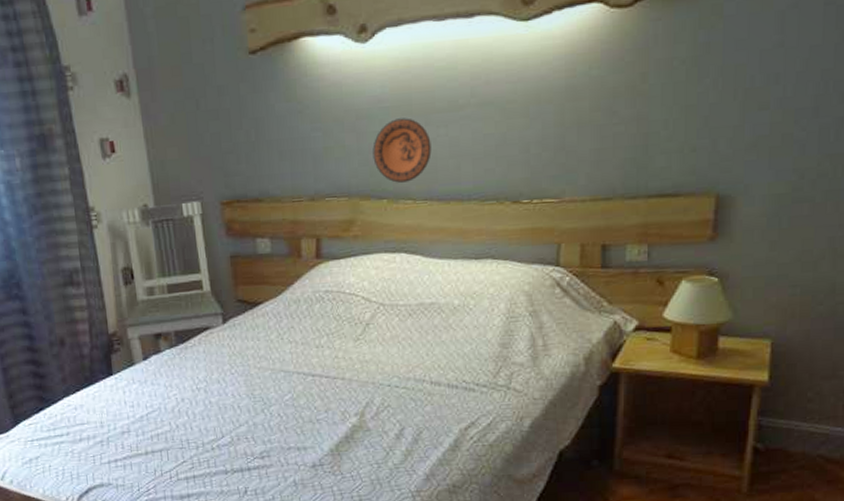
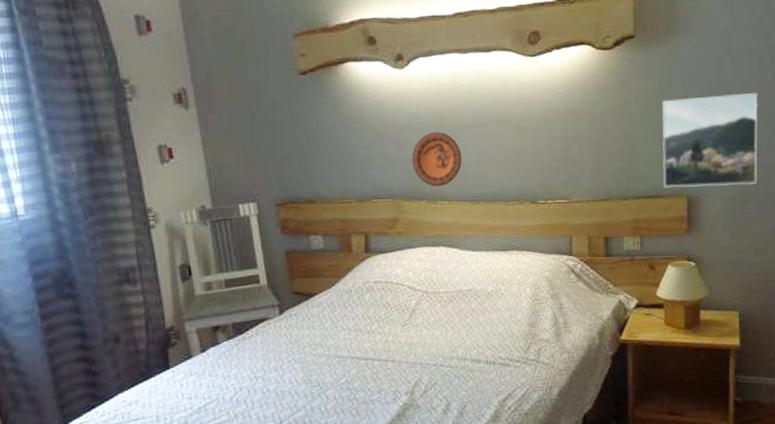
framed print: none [685,57,831,185] -> present [662,93,758,189]

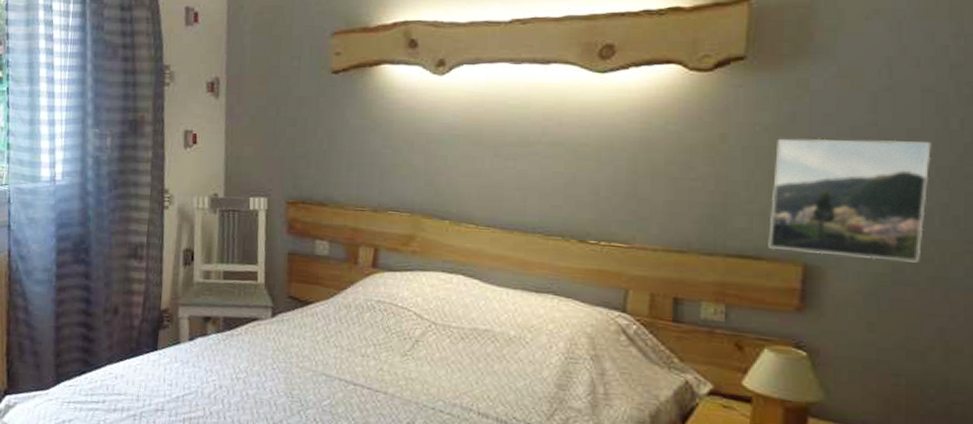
decorative plate: present [412,132,462,187] -> none [439,146,499,207]

